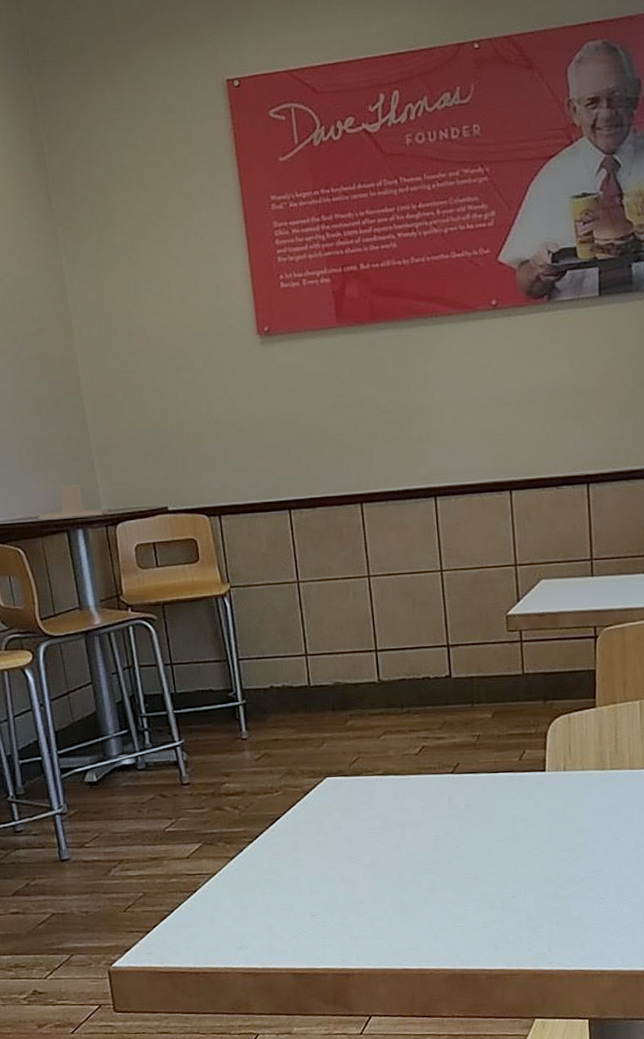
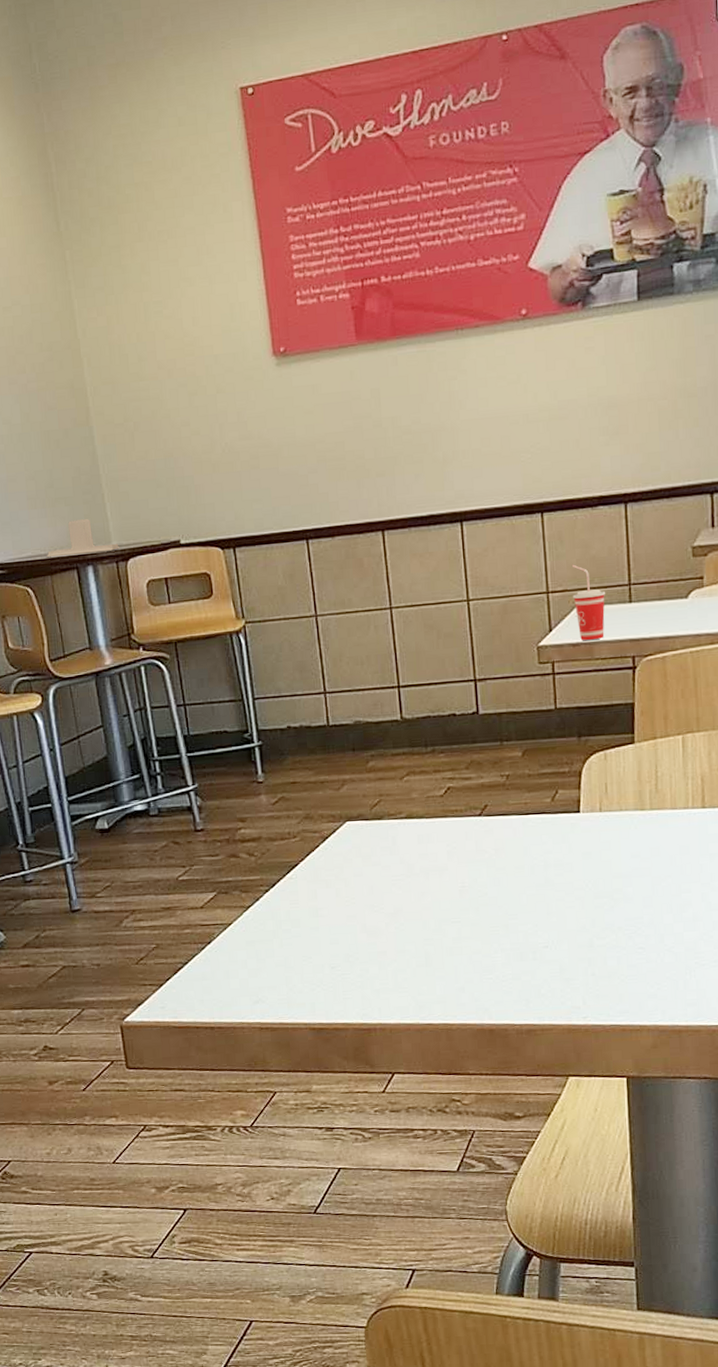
beverage cup: none [538,539,570,611] -> present [571,564,606,641]

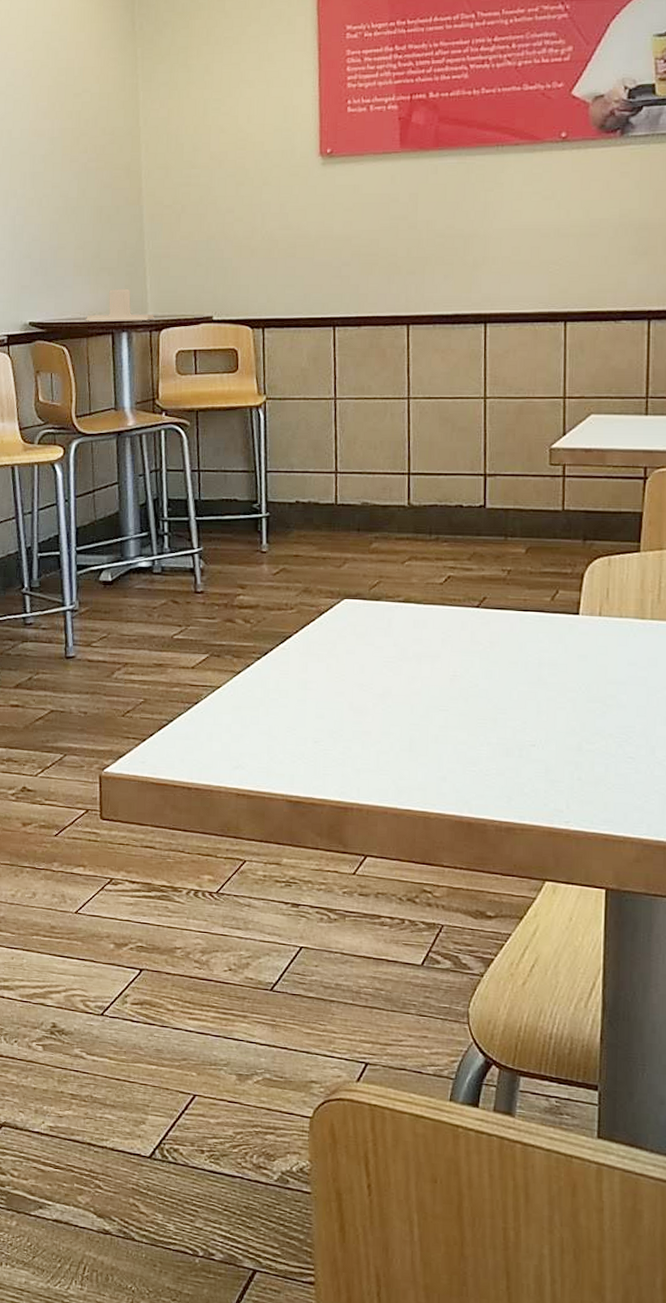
beverage cup: present [571,564,606,641] -> none [589,373,623,448]

